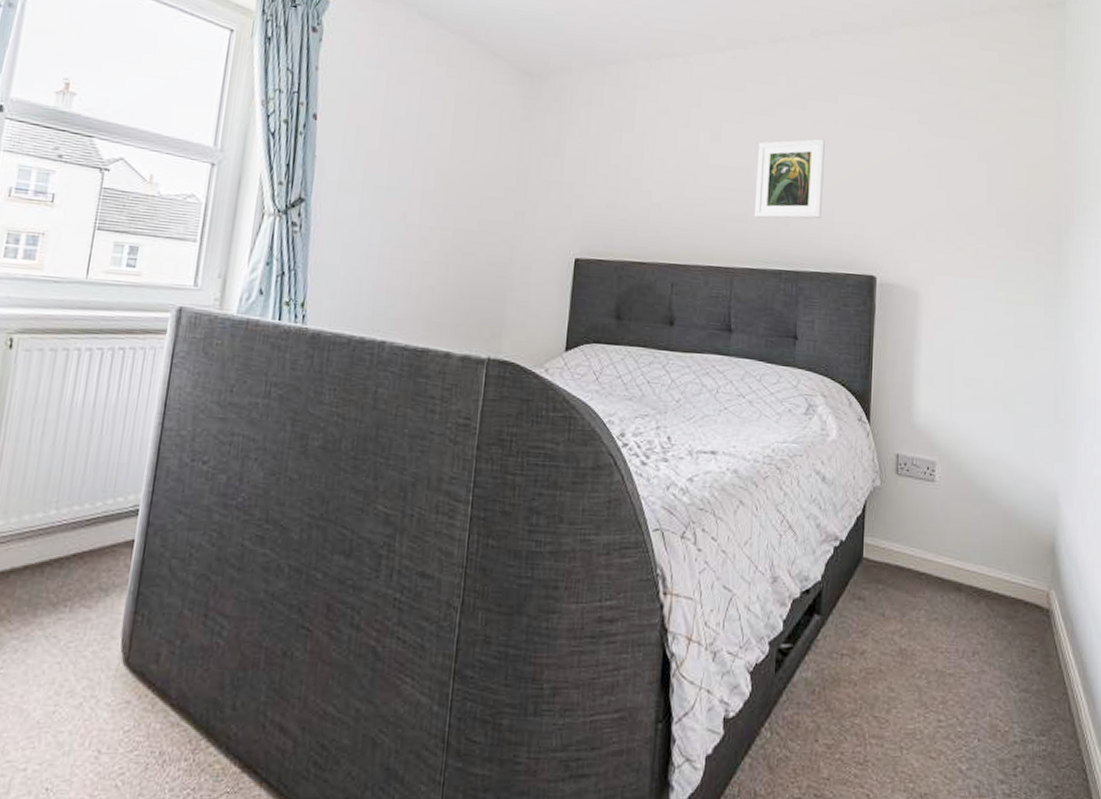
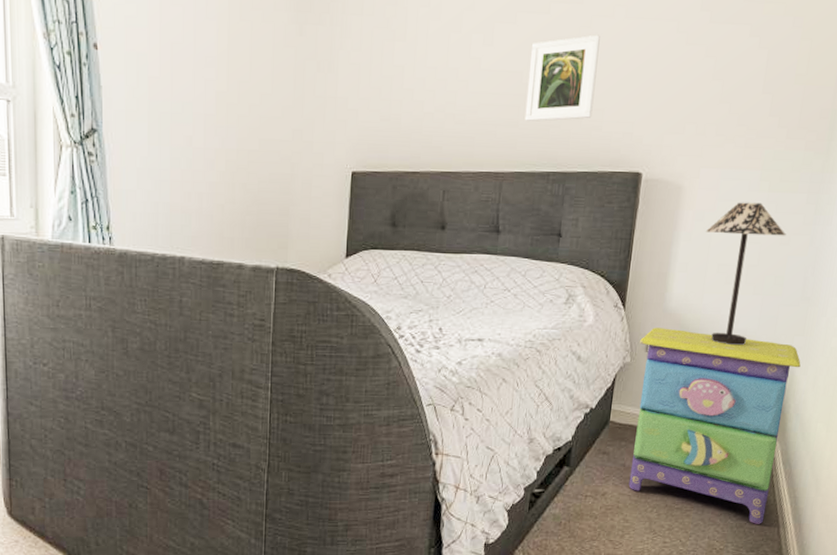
nightstand: none [889,446,1065,698] -> present [628,328,801,524]
table lamp: none [947,312,1030,472] -> present [706,202,786,346]

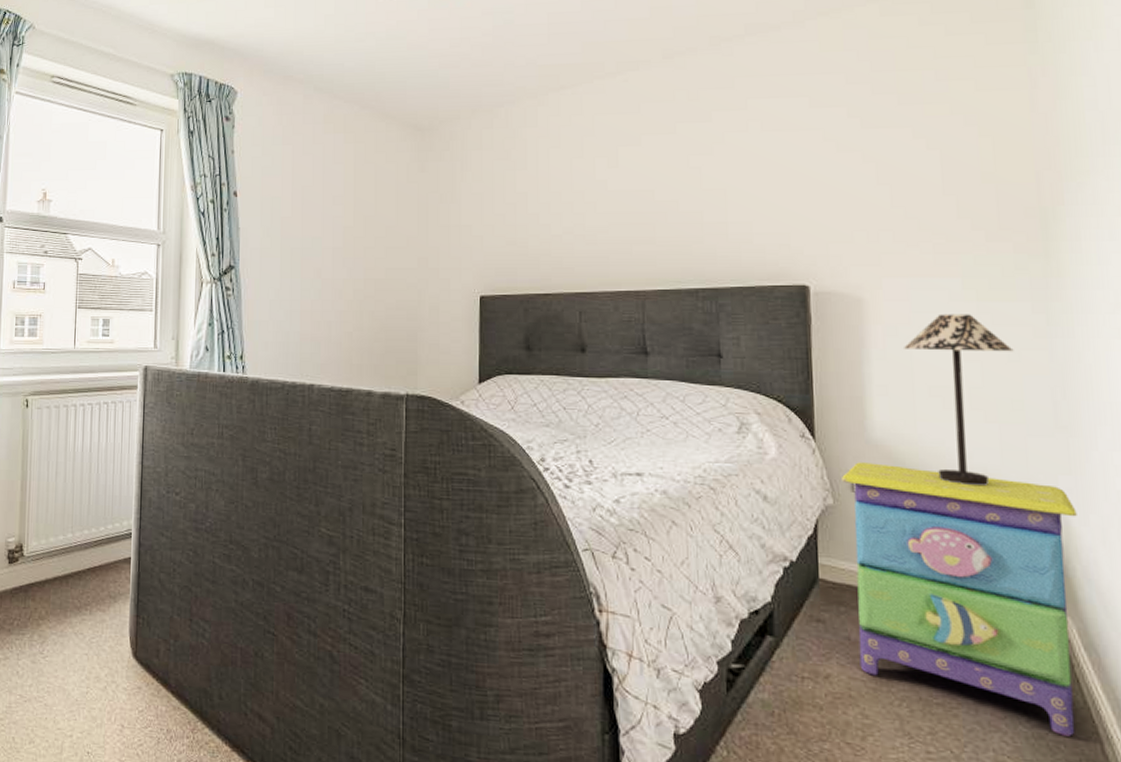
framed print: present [524,34,600,121] -> none [660,149,739,238]

